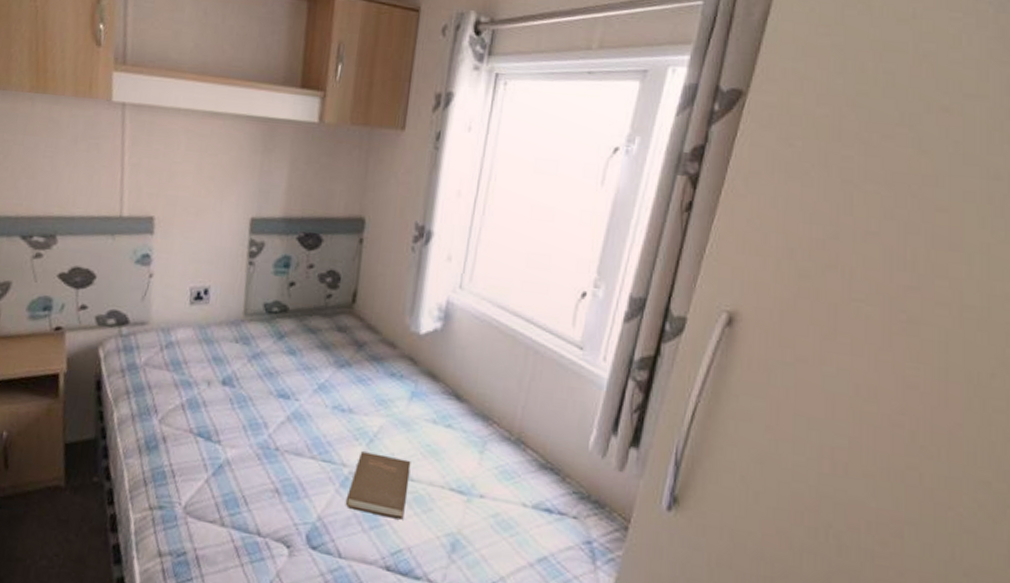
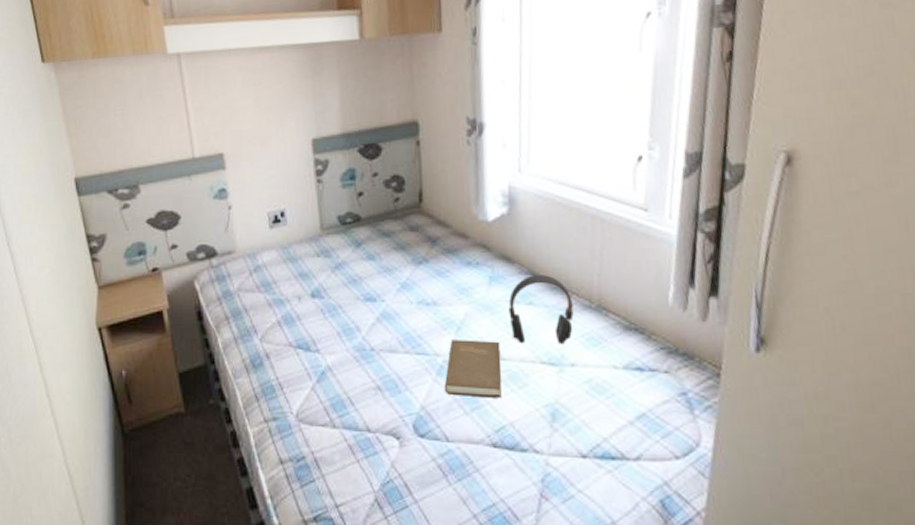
headphones: none [425,397,493,473] -> present [508,275,574,344]

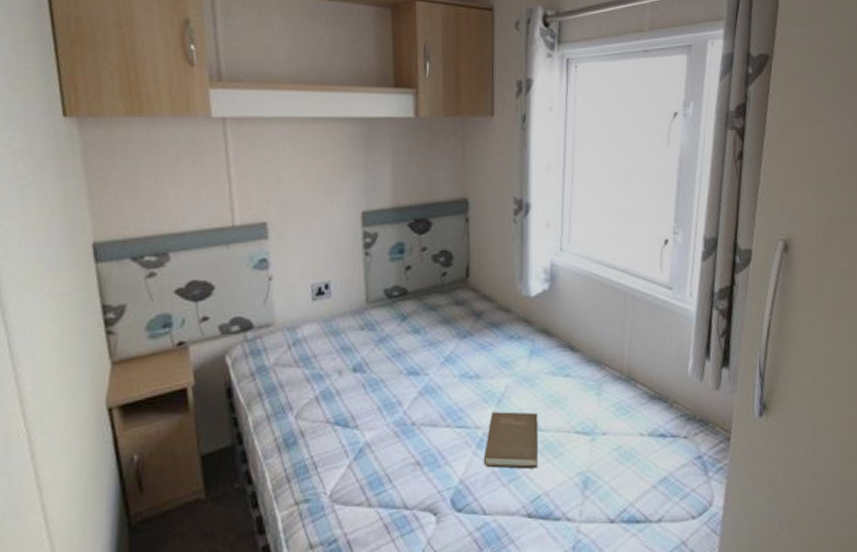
headphones: present [508,275,574,344] -> none [547,348,606,415]

